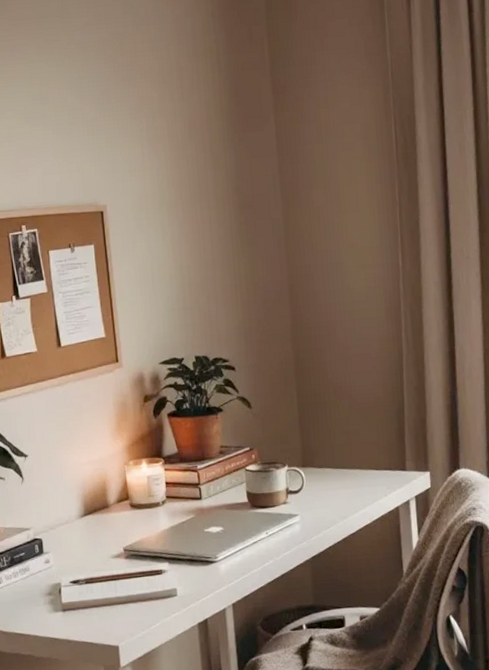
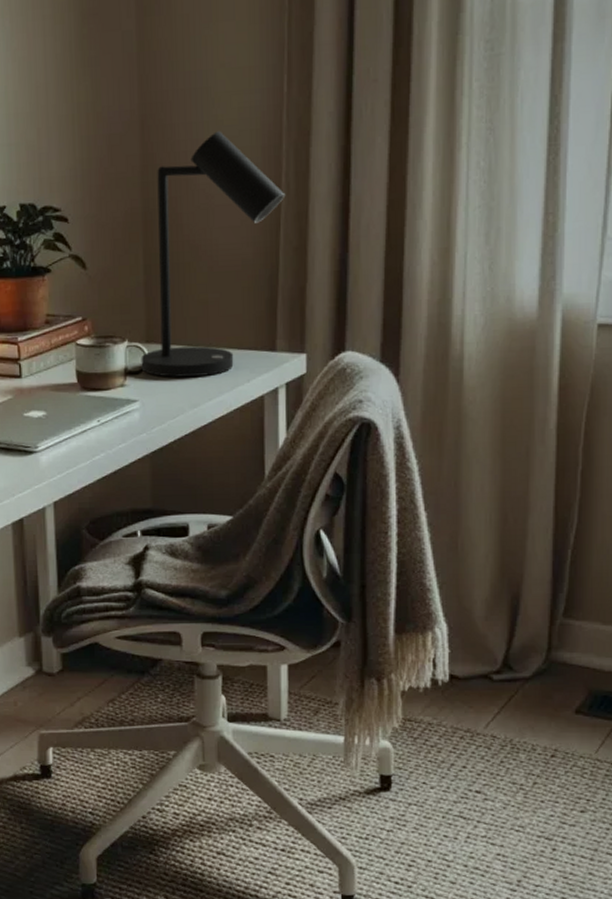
desk lamp: none [299,297,406,495] -> present [141,131,286,378]

